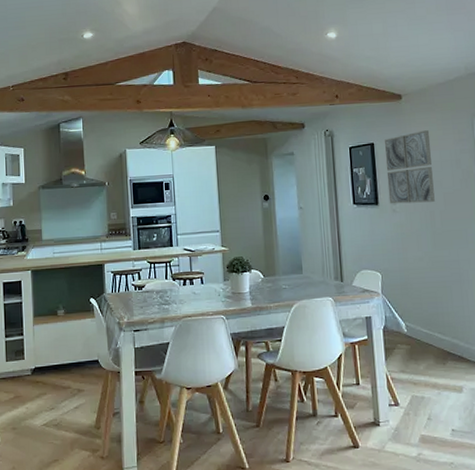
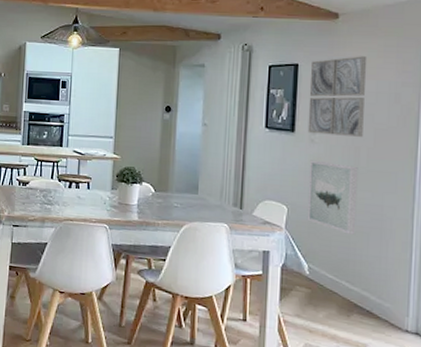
wall art: none [394,227,440,290] -> present [307,160,358,235]

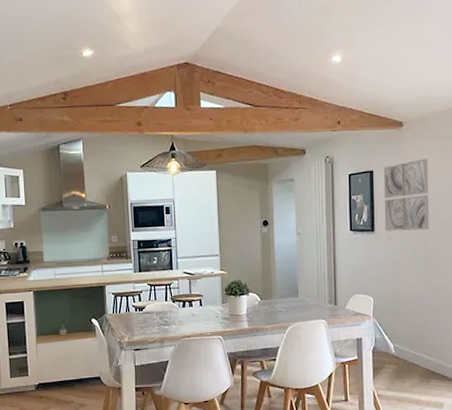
wall art: present [307,160,358,235] -> none [388,254,429,314]

